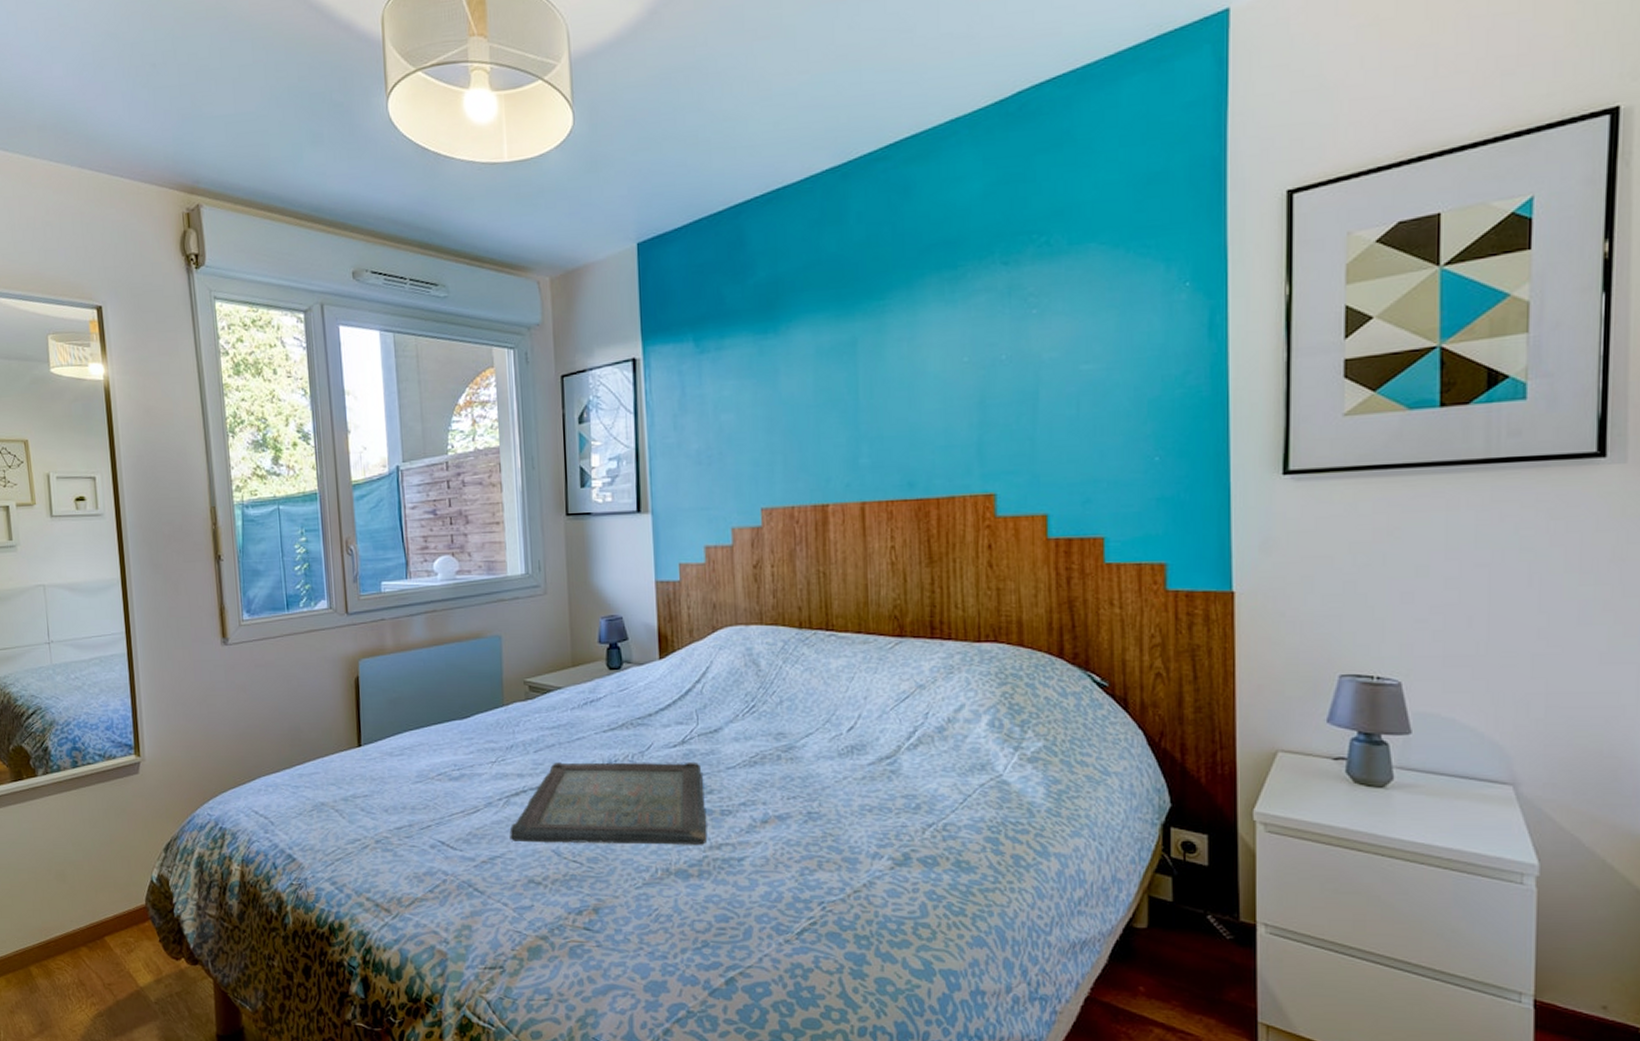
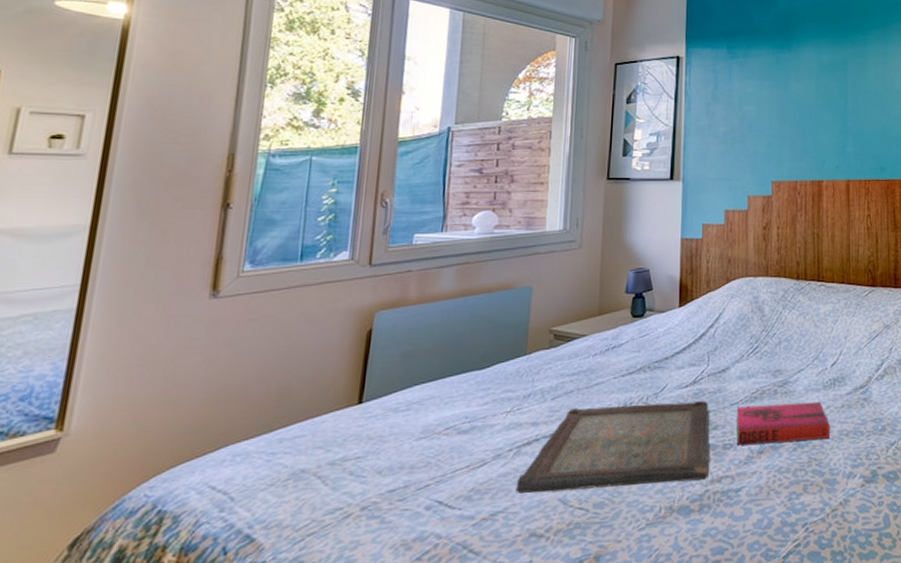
hardback book: none [733,771,848,813] -> present [736,401,830,445]

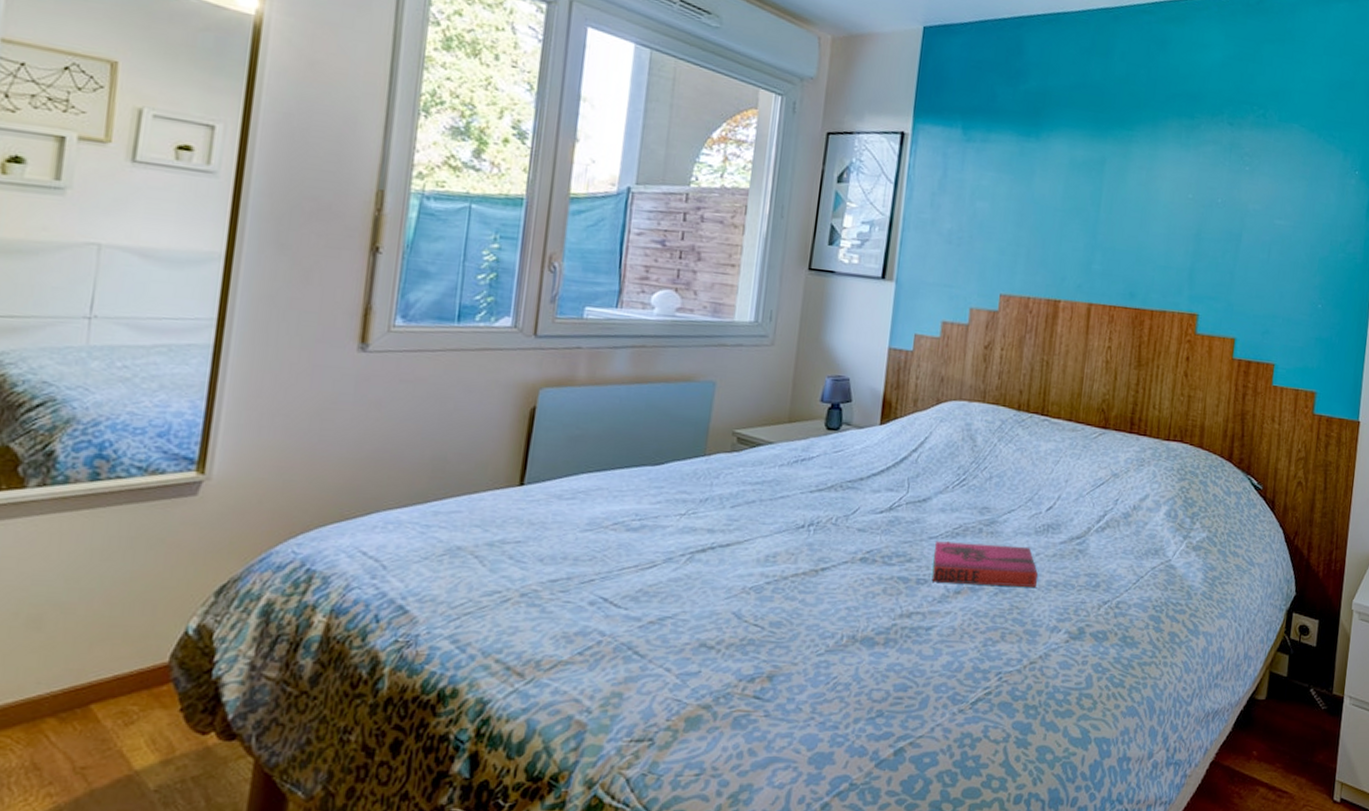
serving tray: present [516,400,710,494] -> none [686,520,905,613]

